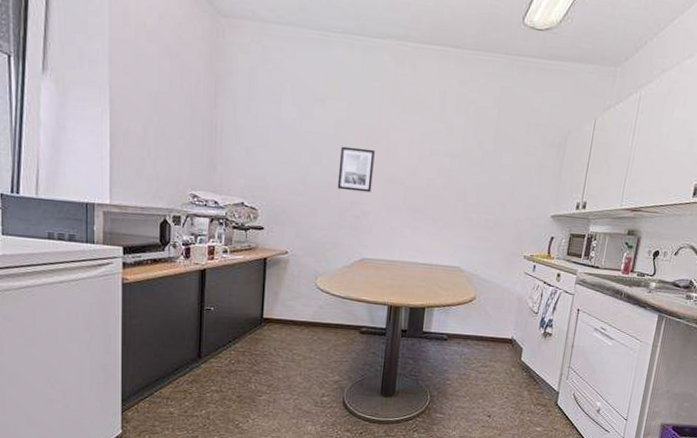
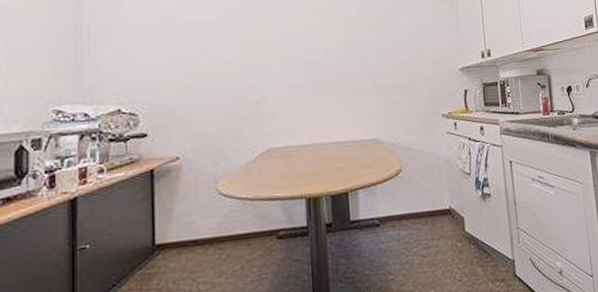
wall art: present [337,146,375,193] -> none [228,30,268,77]

